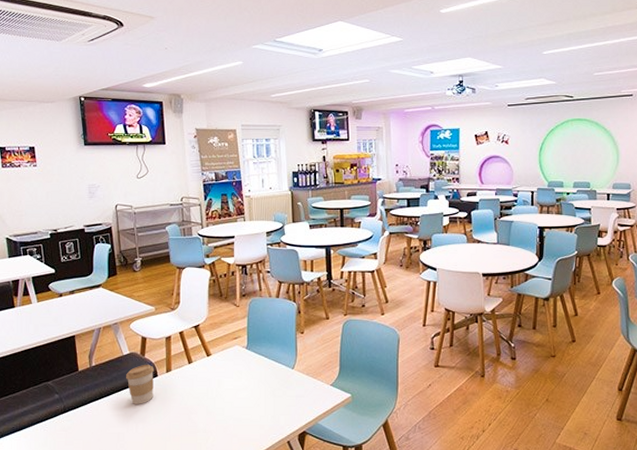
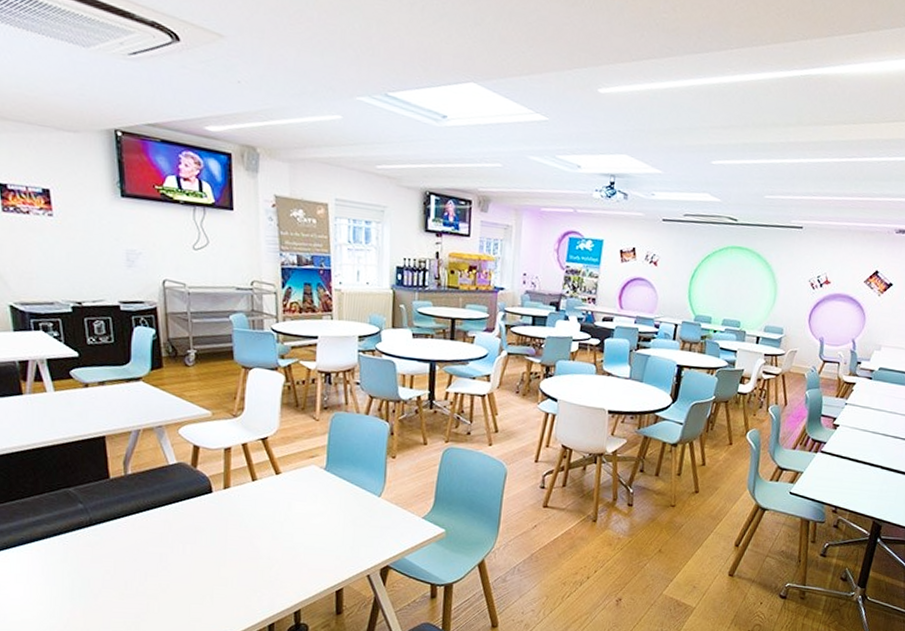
coffee cup: present [126,364,155,404] -> none [172,477,209,523]

